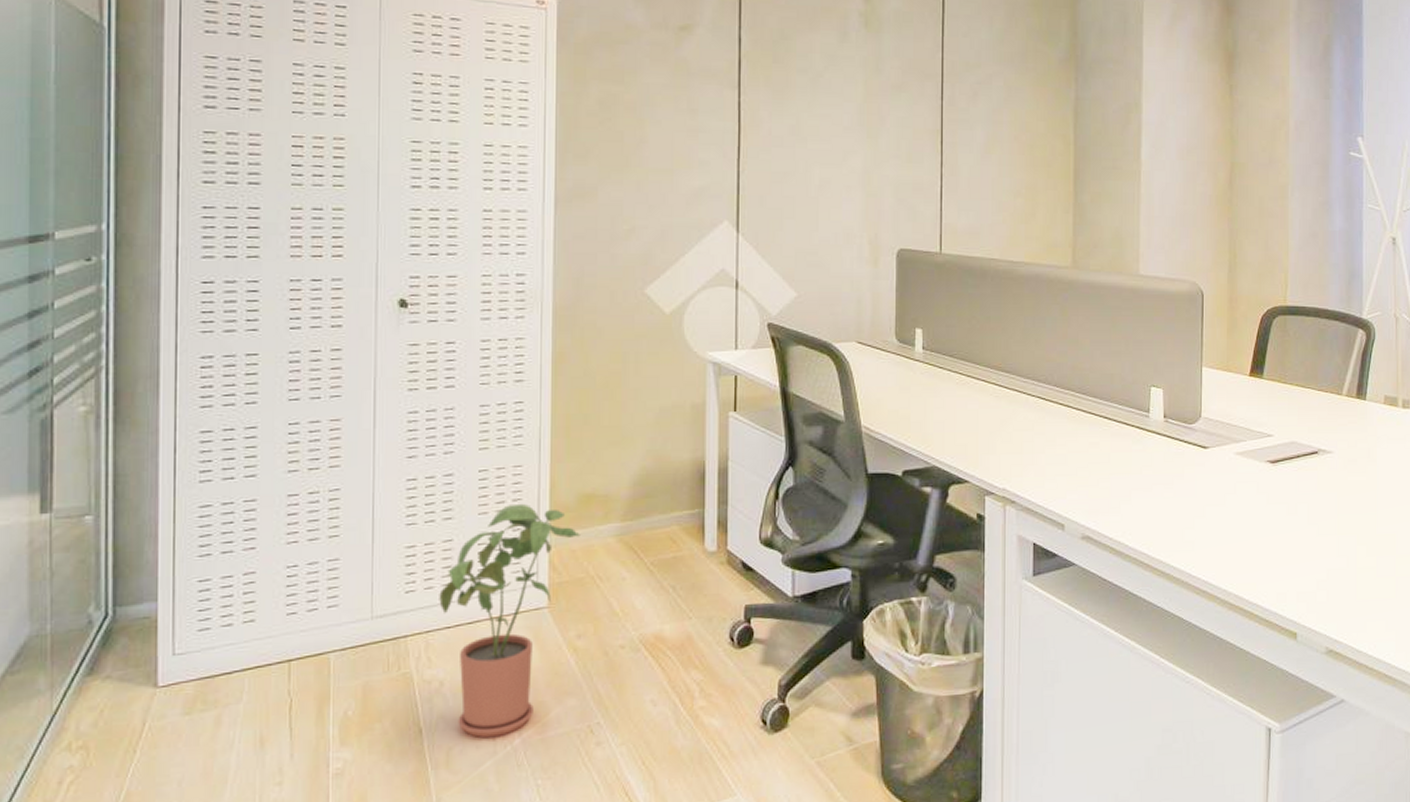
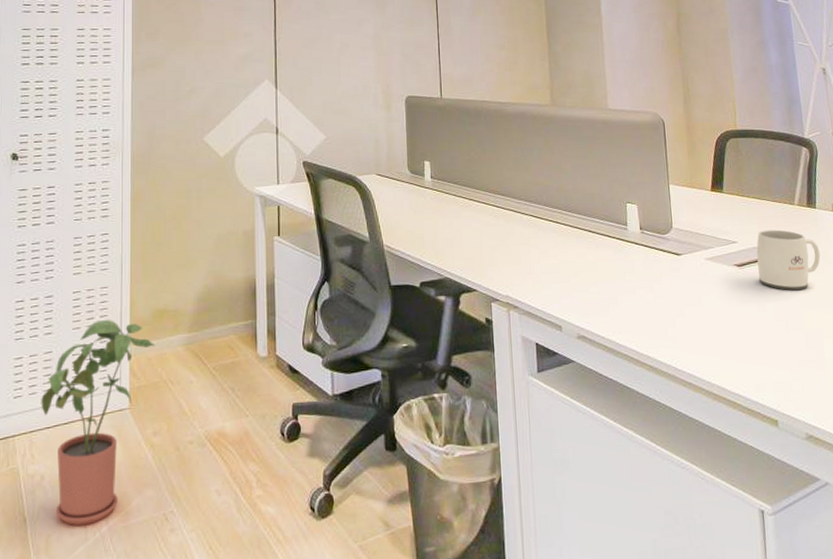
mug: none [1294,423,1365,491] -> present [756,229,821,290]

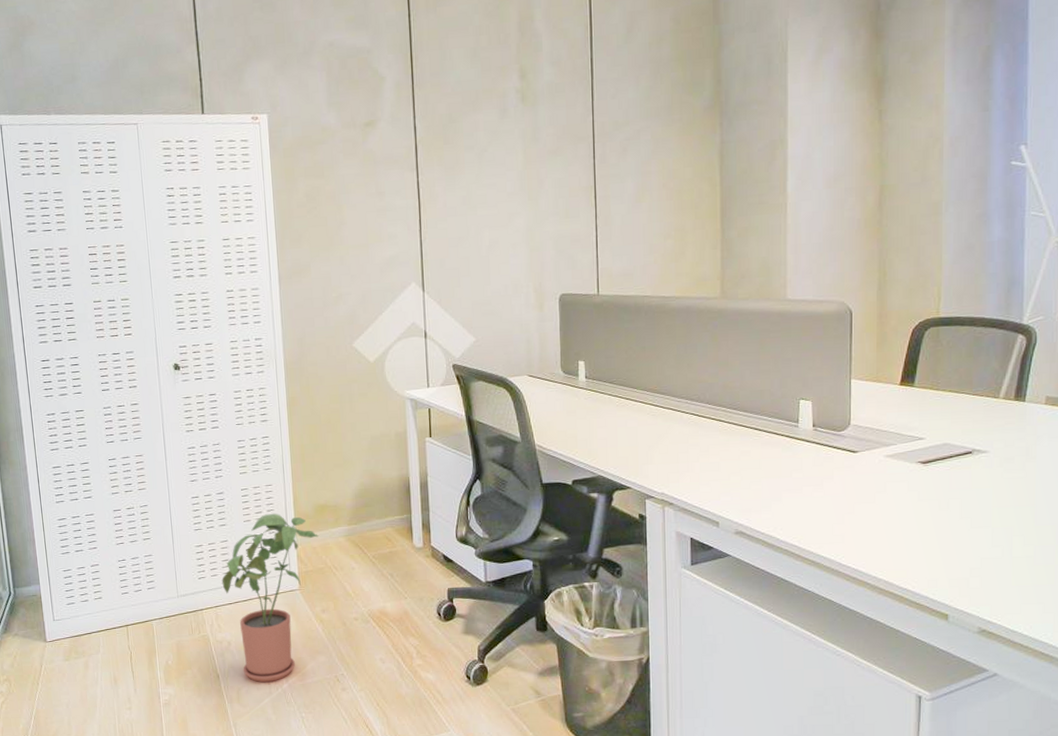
mug: present [756,229,821,290] -> none [946,425,1023,488]

